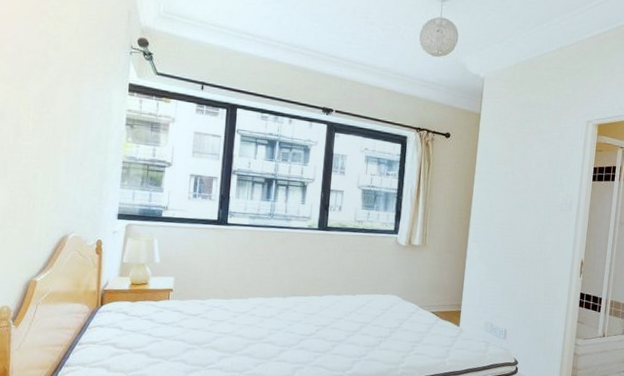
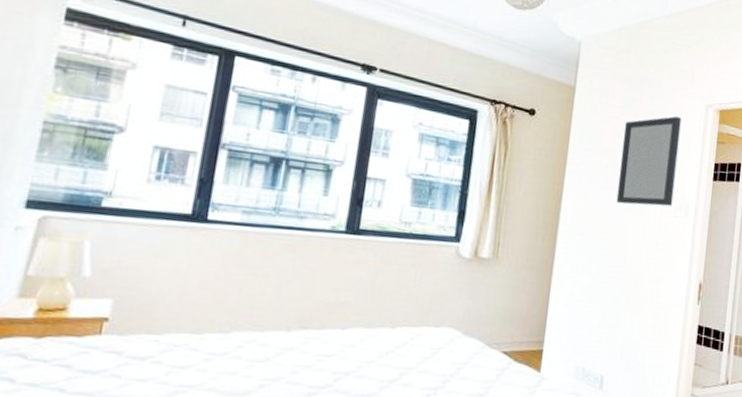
home mirror: none [514,132,566,203] -> present [616,116,682,207]

